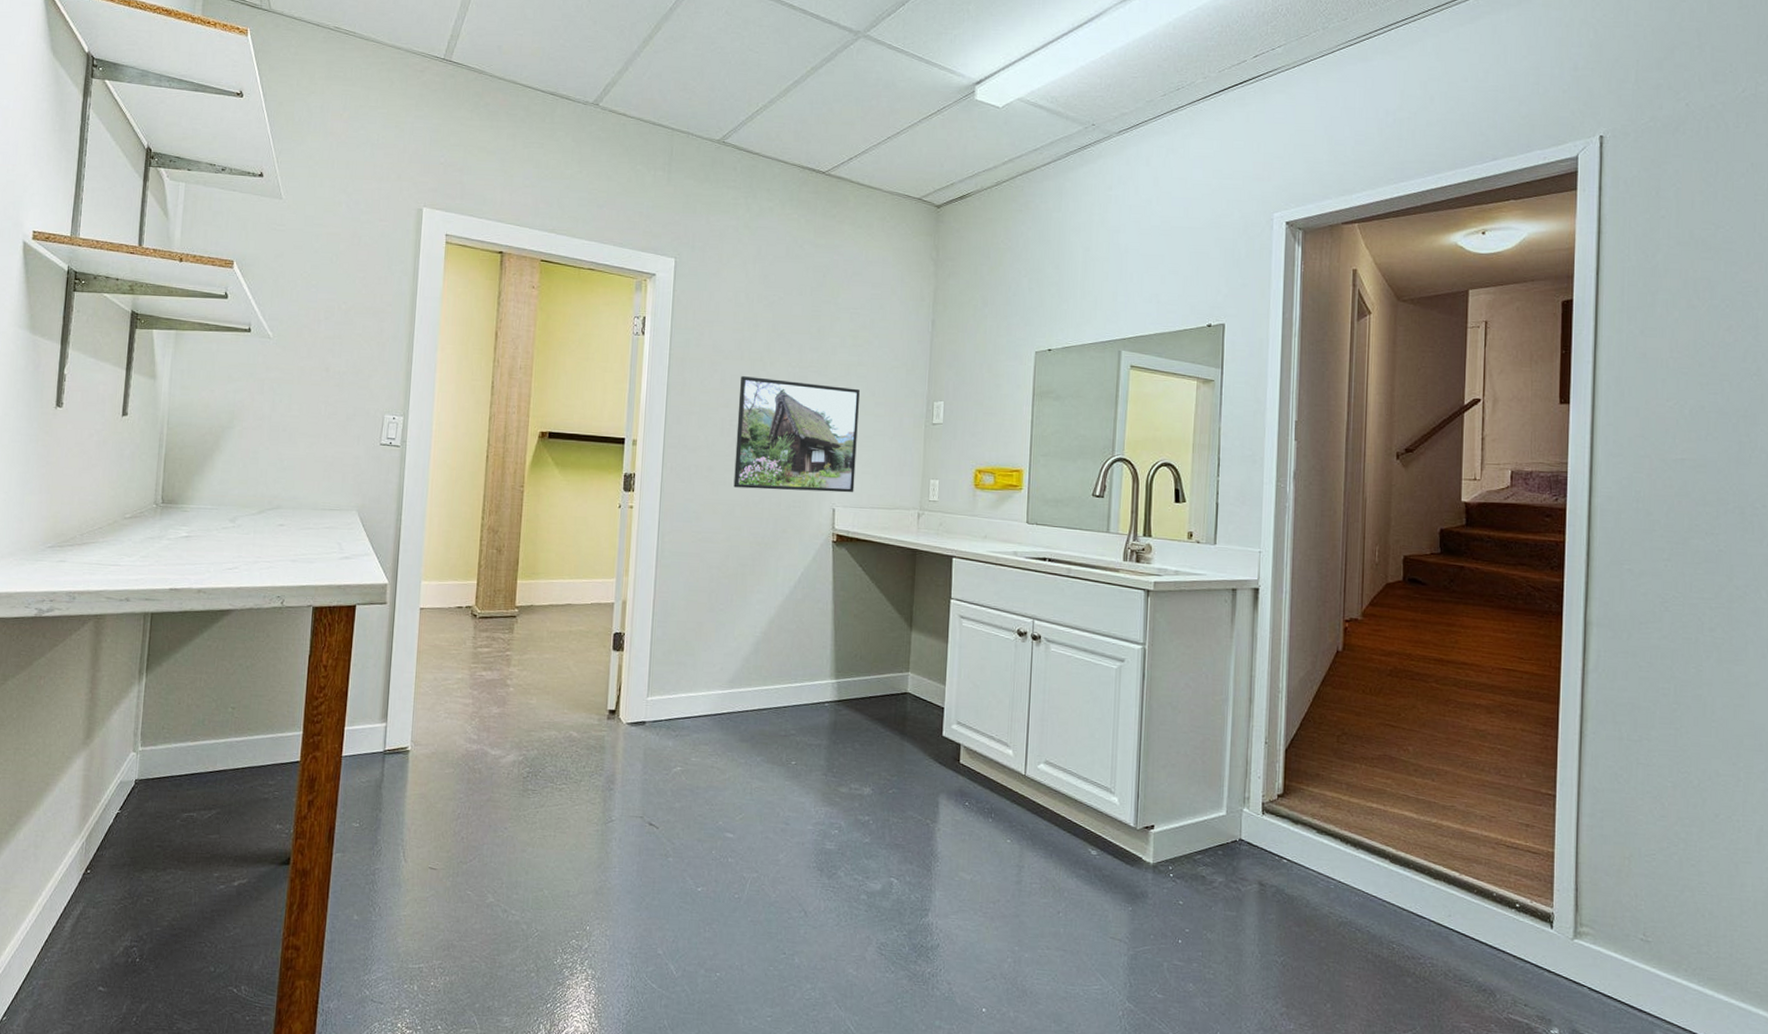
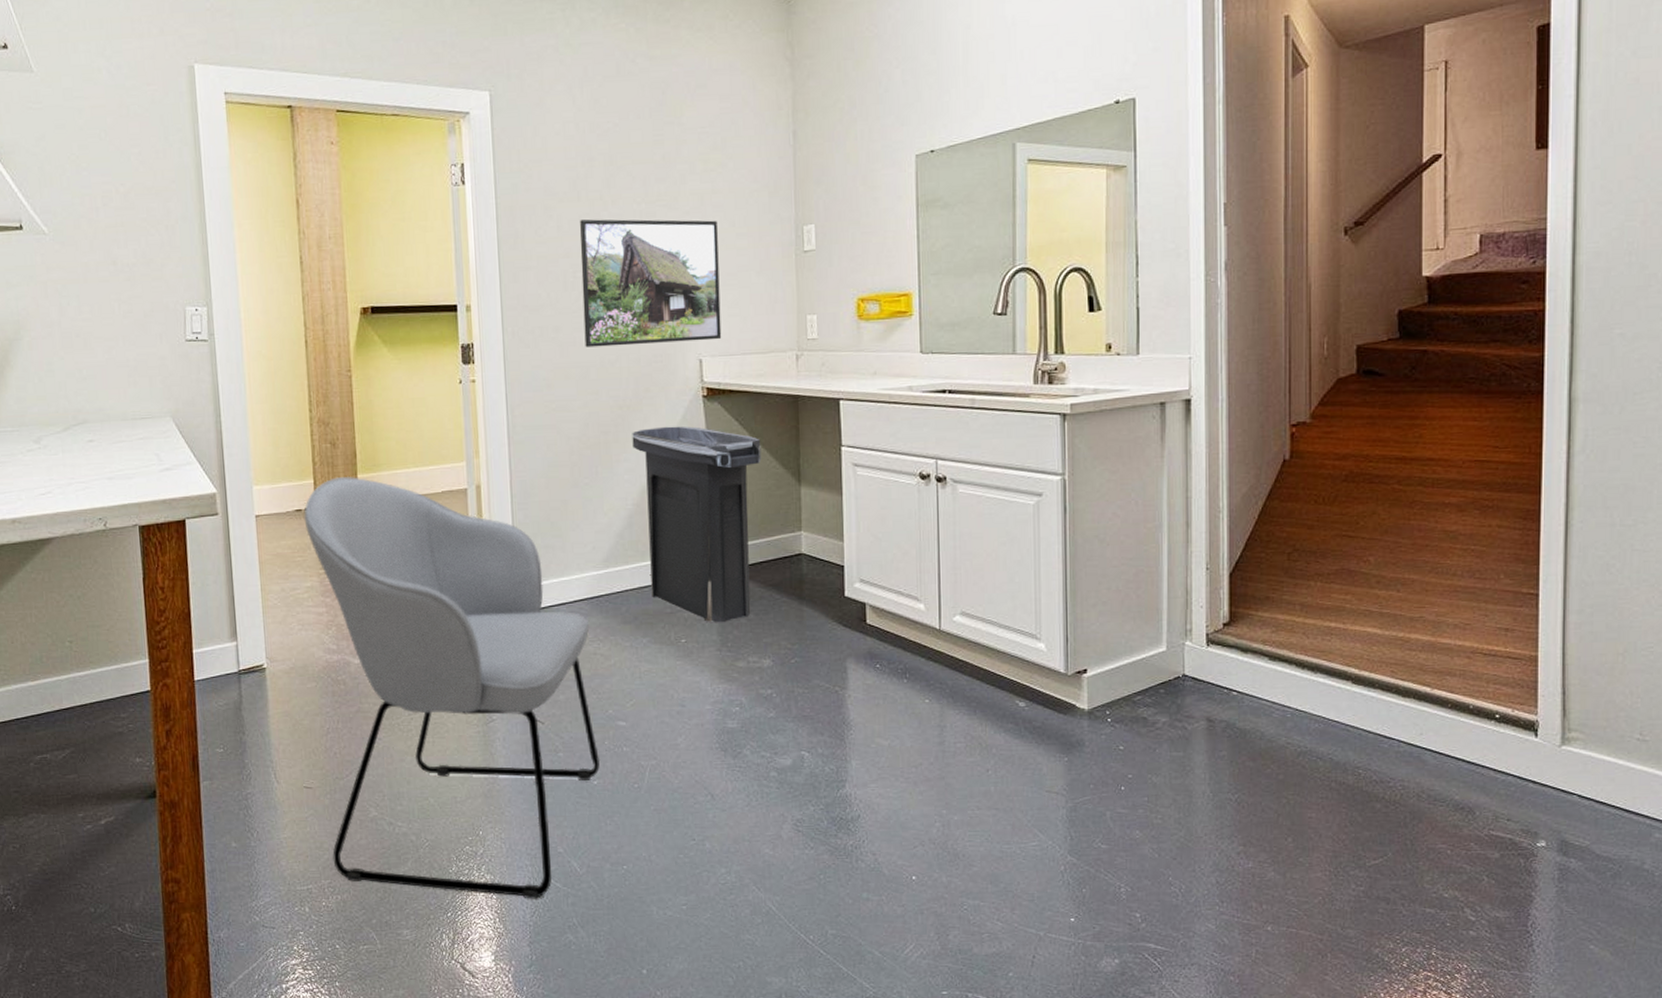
chair: none [446,581,709,998] -> present [304,477,601,899]
trash can: none [766,565,880,750] -> present [632,426,762,623]

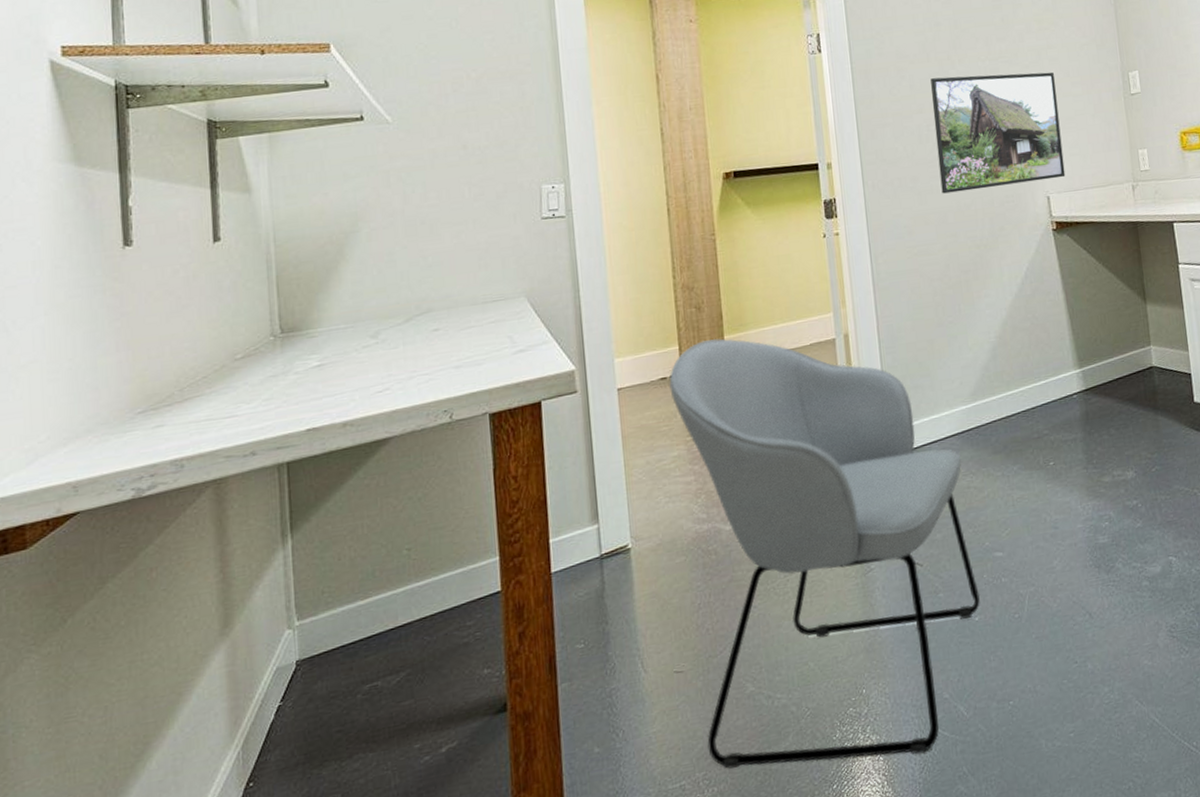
trash can: present [632,426,762,623] -> none [990,258,1112,443]

